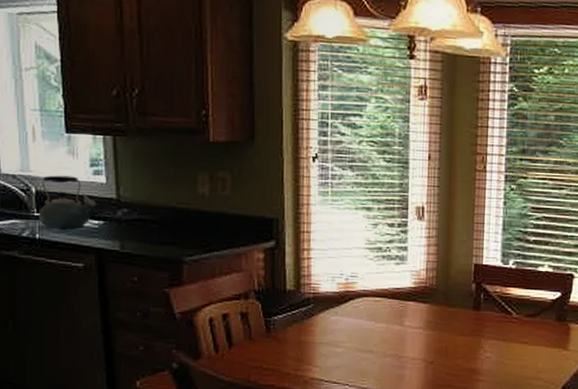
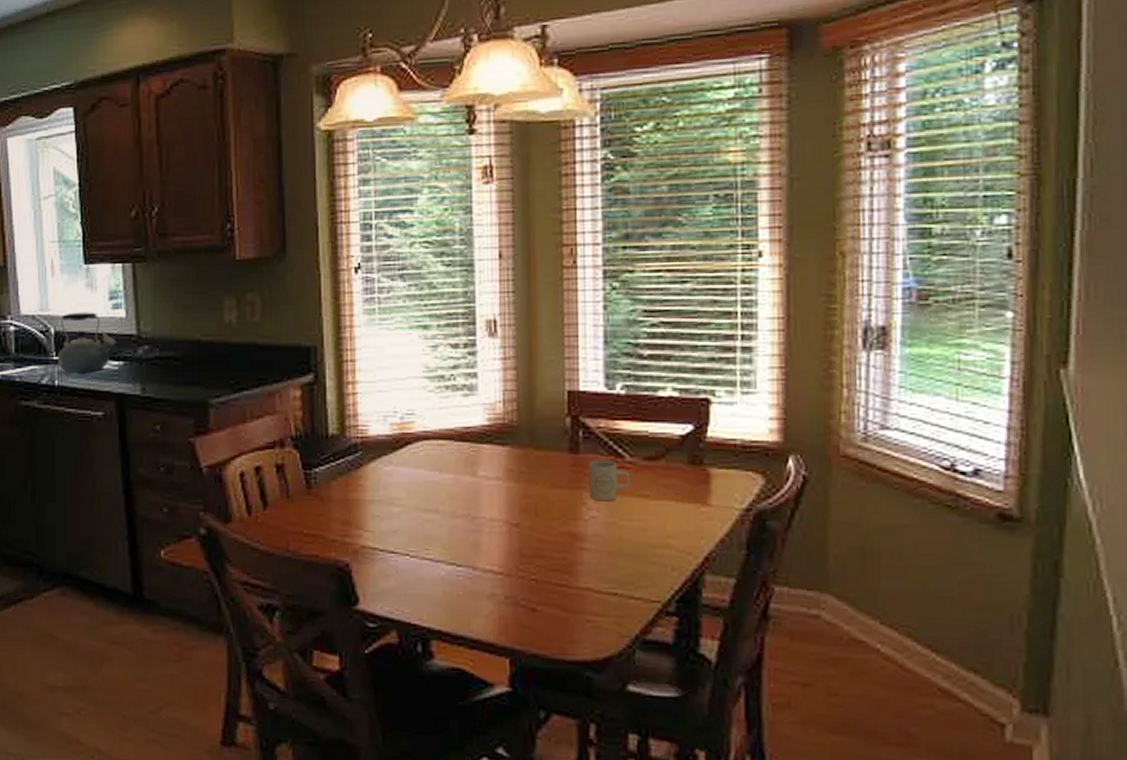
mug: none [485,315,516,346] -> present [588,459,631,502]

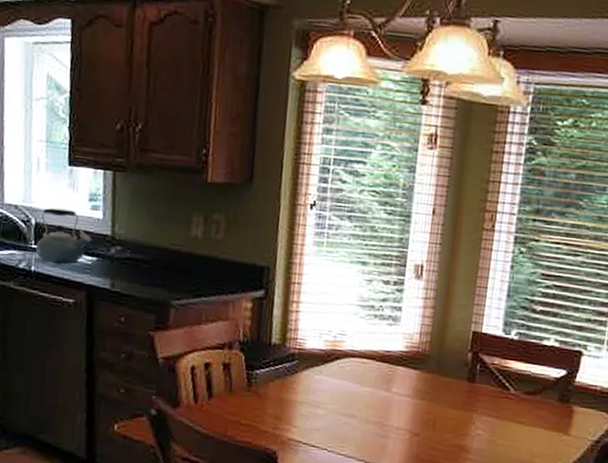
mug: present [588,459,631,502] -> none [478,389,512,424]

